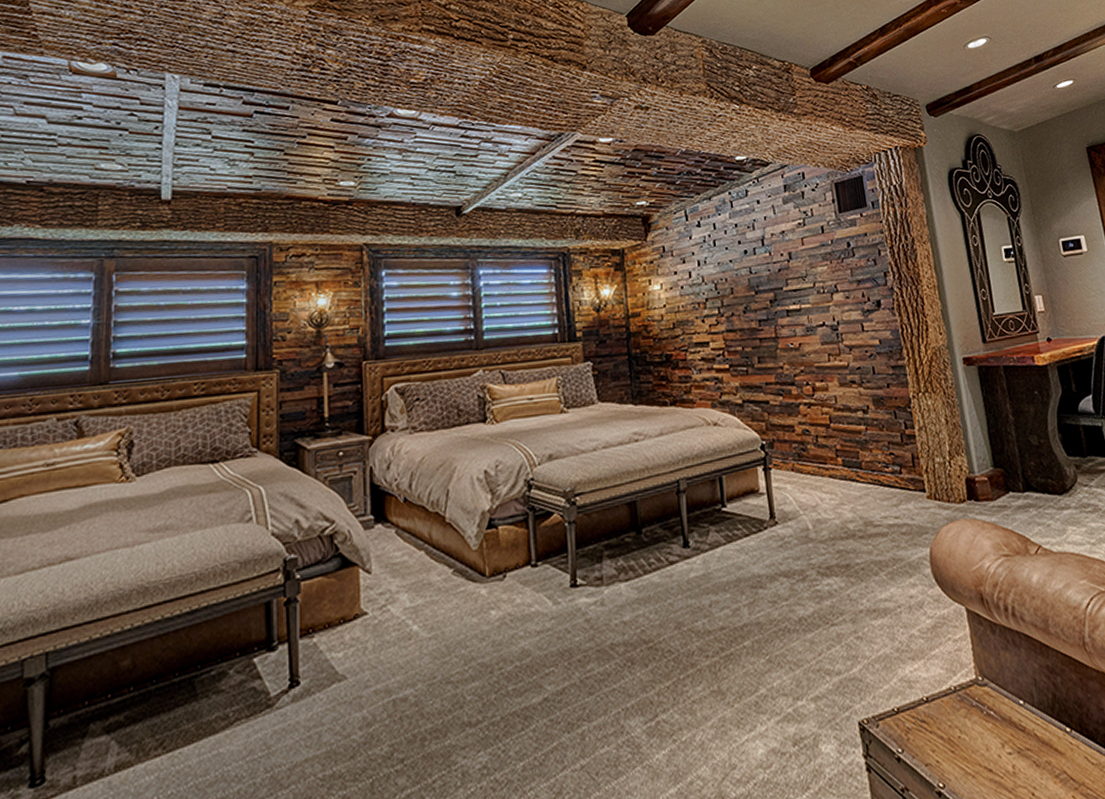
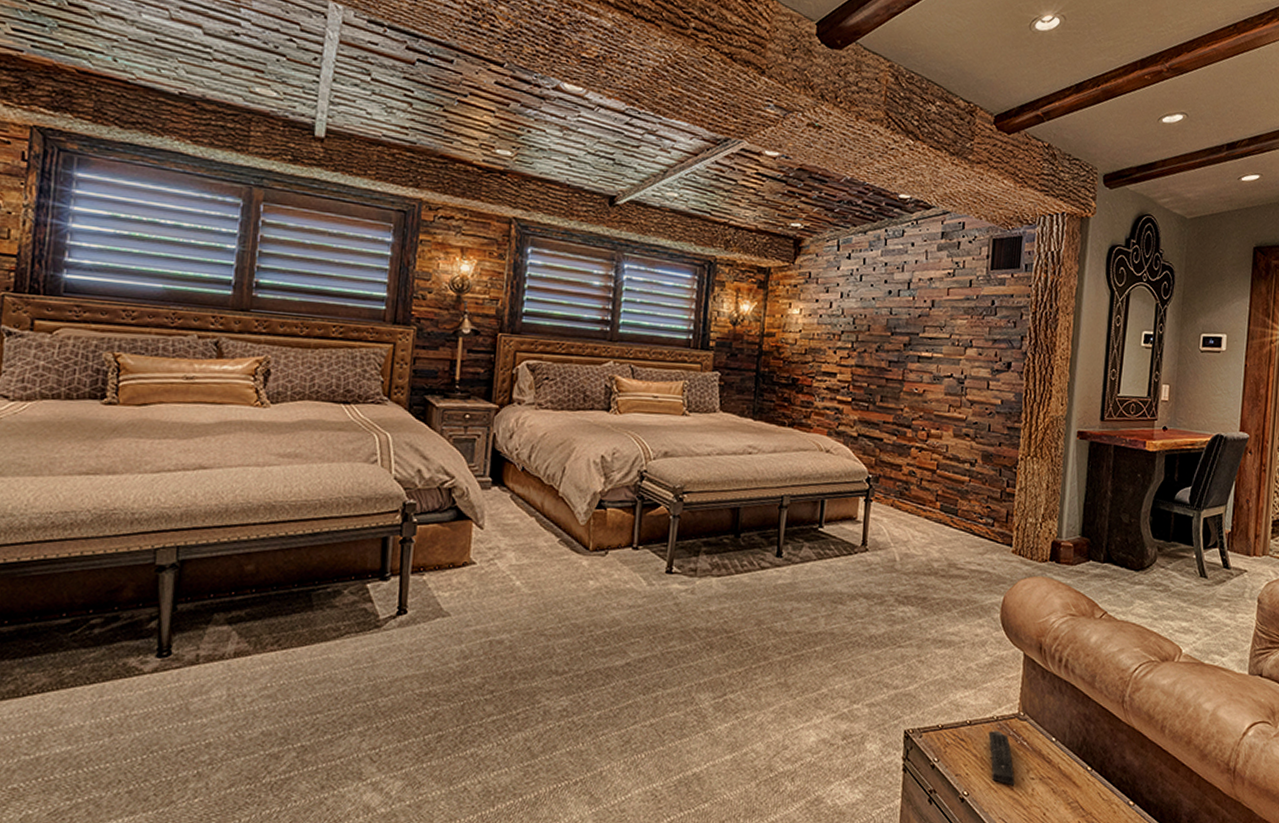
remote control: none [949,702,993,766] -> present [988,730,1015,785]

